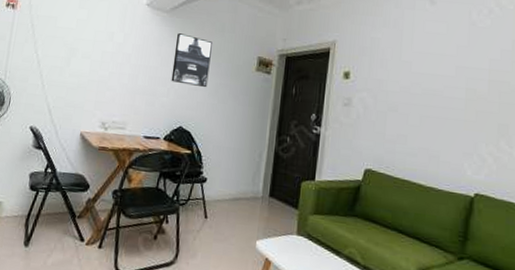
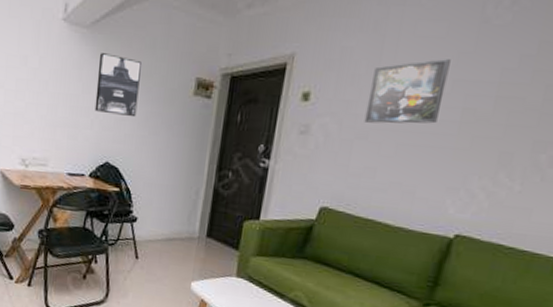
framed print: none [394,50,452,100] -> present [364,59,451,124]

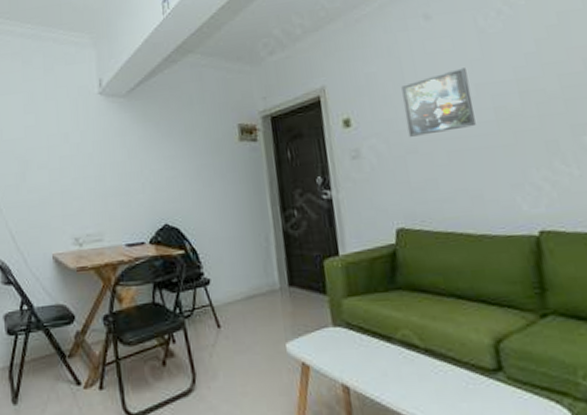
wall art: present [94,53,142,118] -> none [140,116,187,175]

